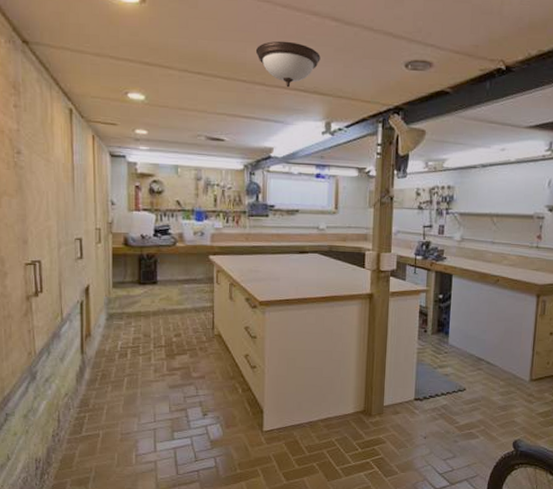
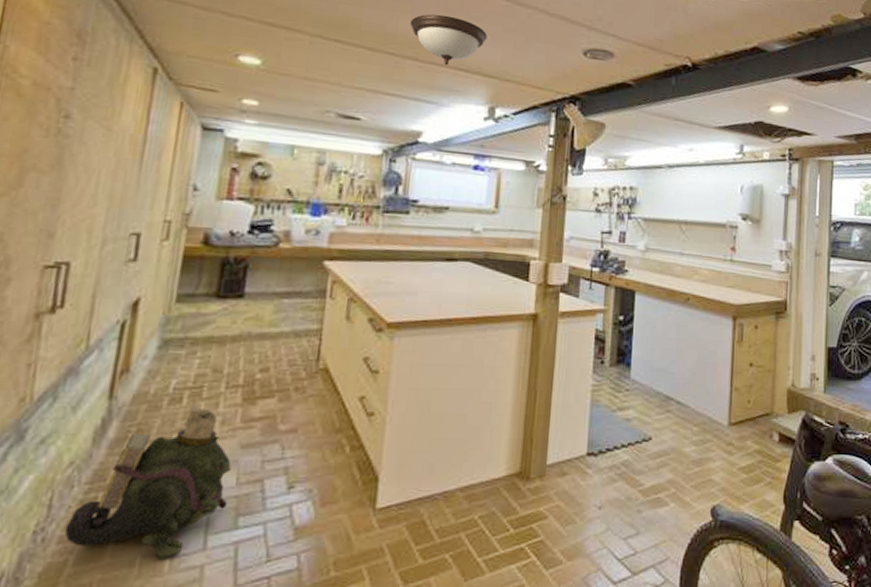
toy figurine: none [70,358,166,456] -> present [64,405,231,559]

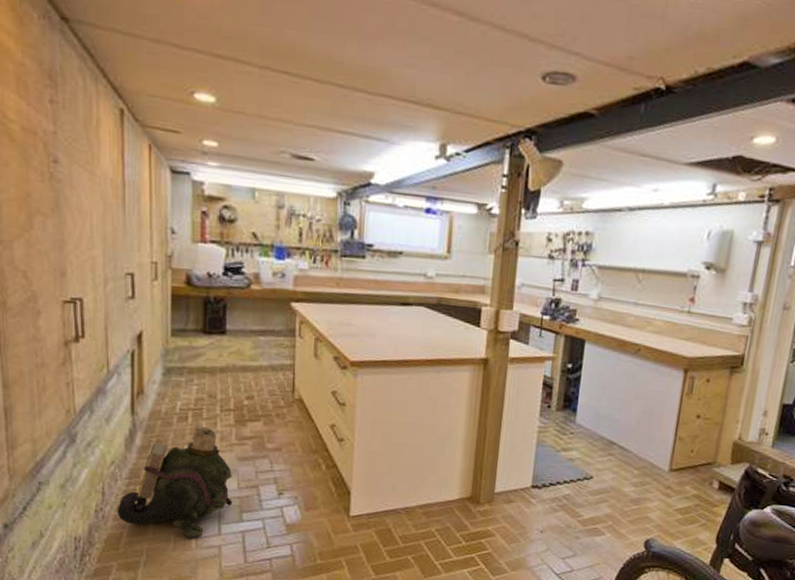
light fixture: present [409,14,487,66] -> none [356,36,438,98]

